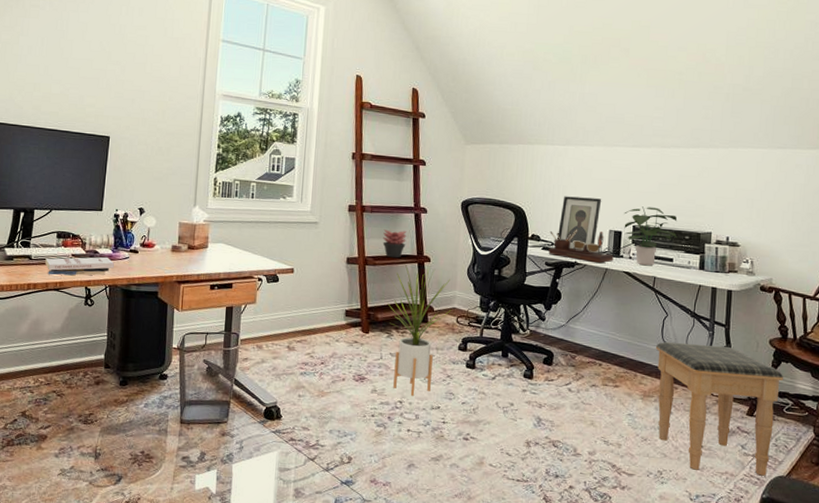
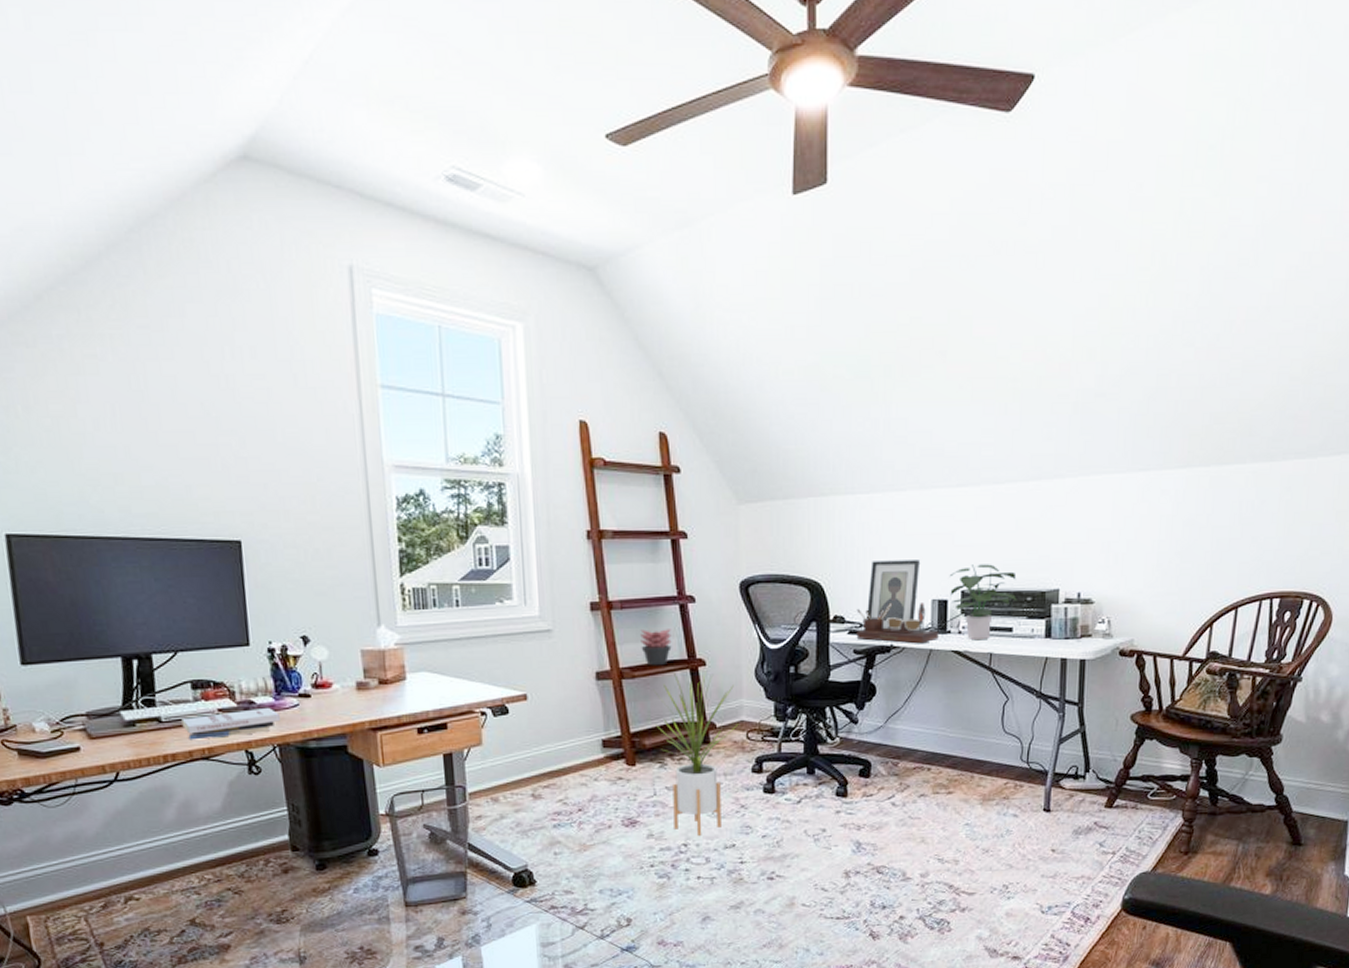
footstool: present [655,342,784,476] -> none [995,729,1148,878]

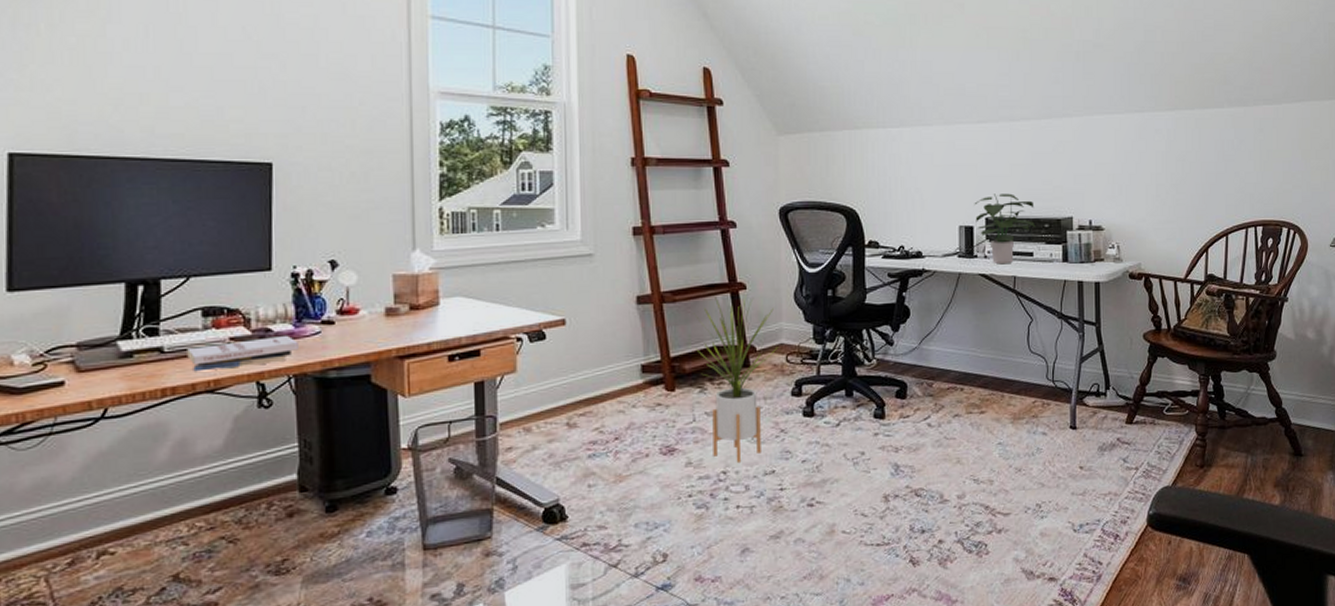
succulent plant: present [640,629,672,666] -> none [682,253,713,290]
desk organizer: present [856,602,939,644] -> none [890,228,967,268]
picture frame: present [867,560,921,631] -> none [899,189,948,255]

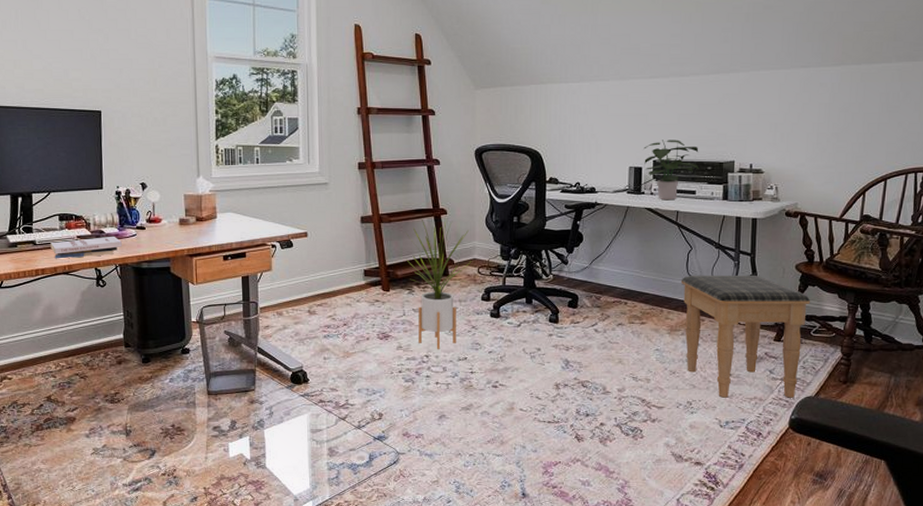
footstool: none [1022,348,1161,496] -> present [680,275,811,398]

